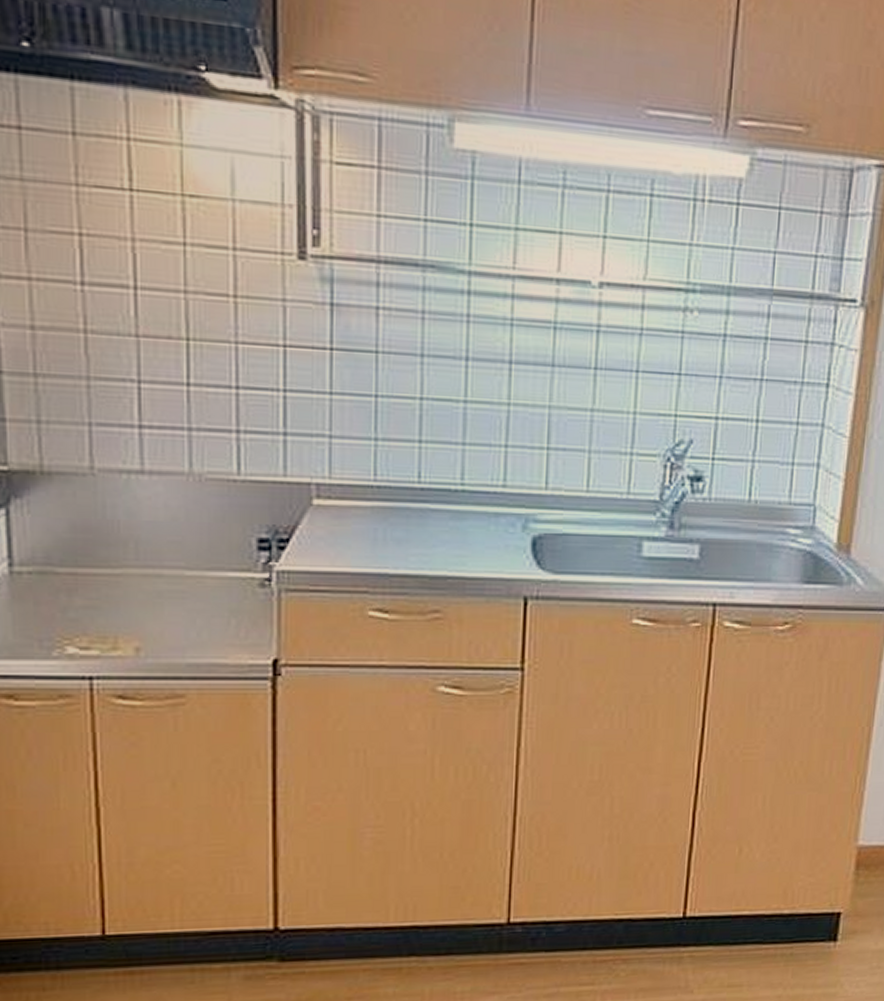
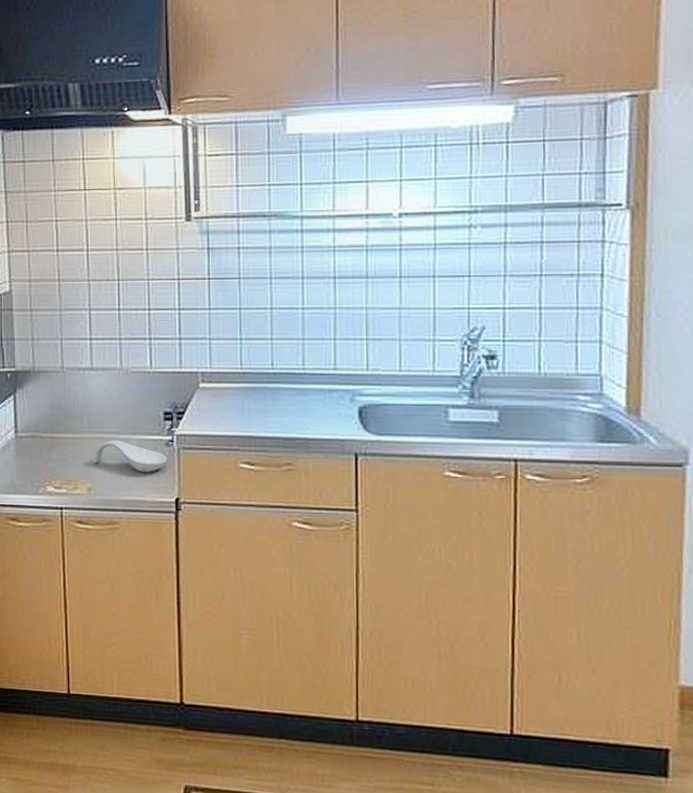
spoon rest: none [142,578,262,624] -> present [92,440,168,472]

